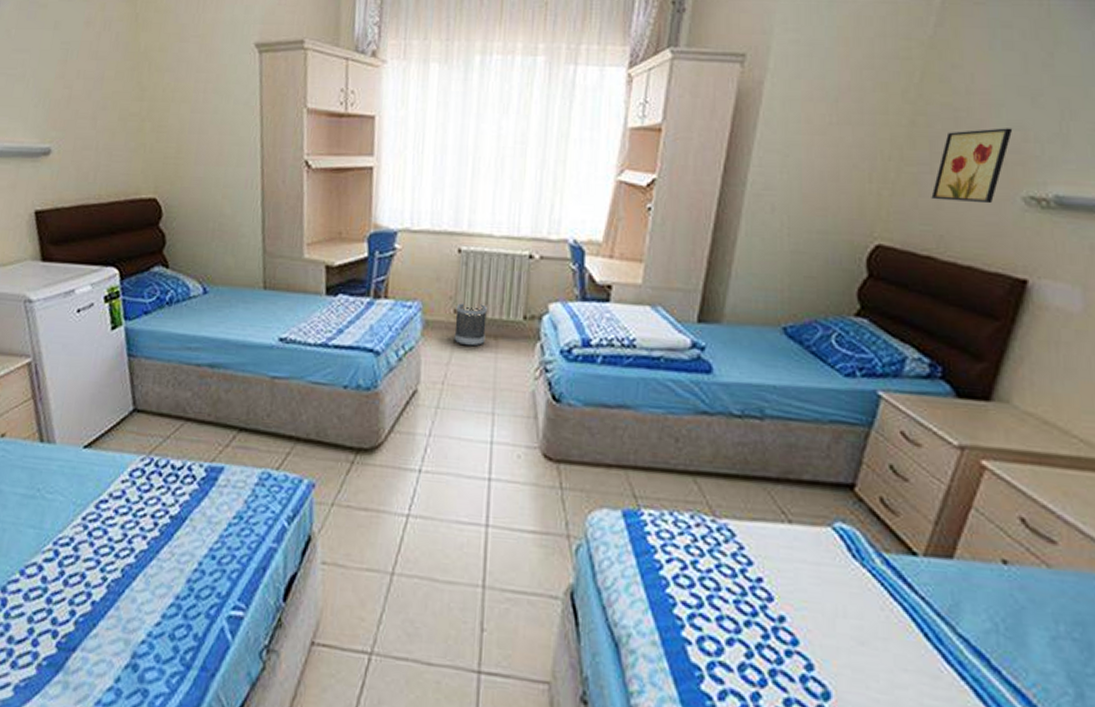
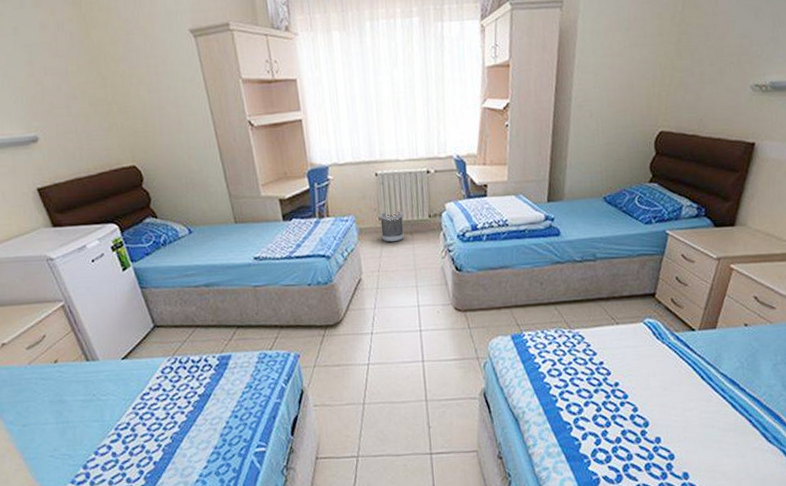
wall art: present [931,128,1013,204] -> none [693,37,744,95]

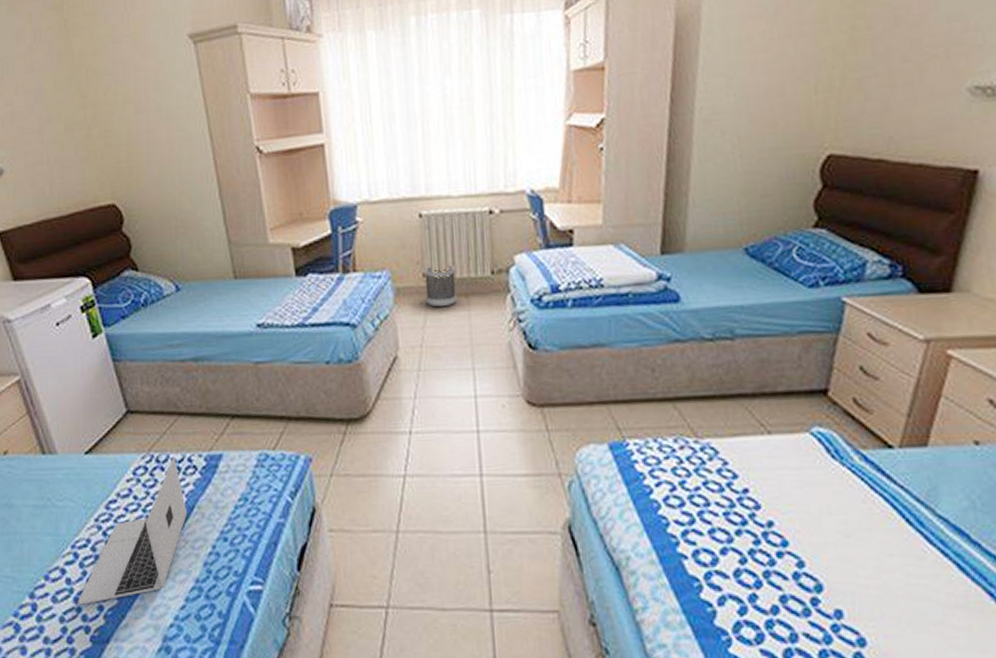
laptop: none [122,359,205,471] -> present [78,458,187,605]

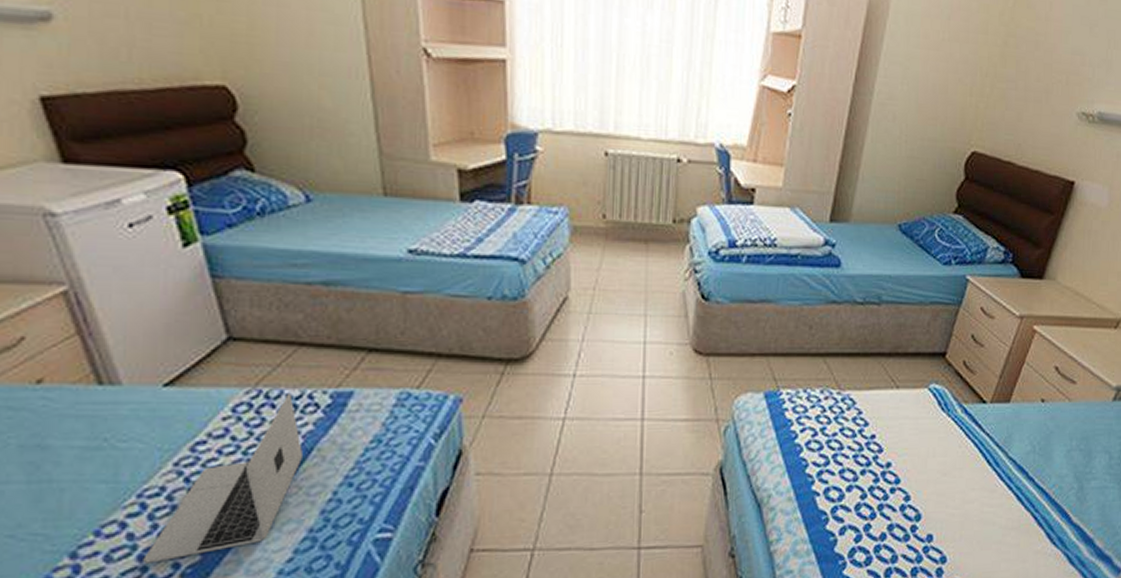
wastebasket: present [424,265,457,308] -> none [604,207,637,251]

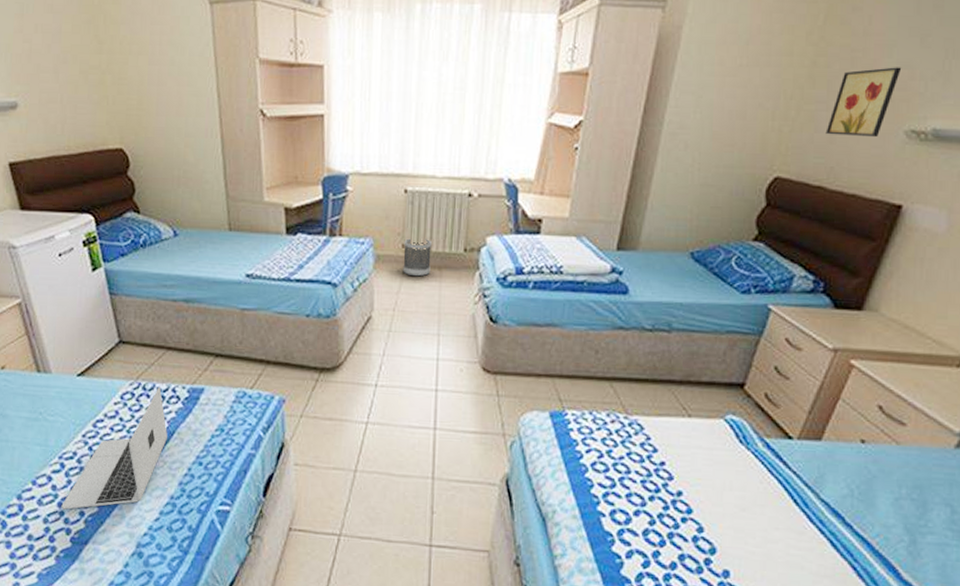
wastebasket: none [604,207,637,251] -> present [403,238,432,277]
wall art: none [1014,52,1075,118] -> present [825,67,902,138]

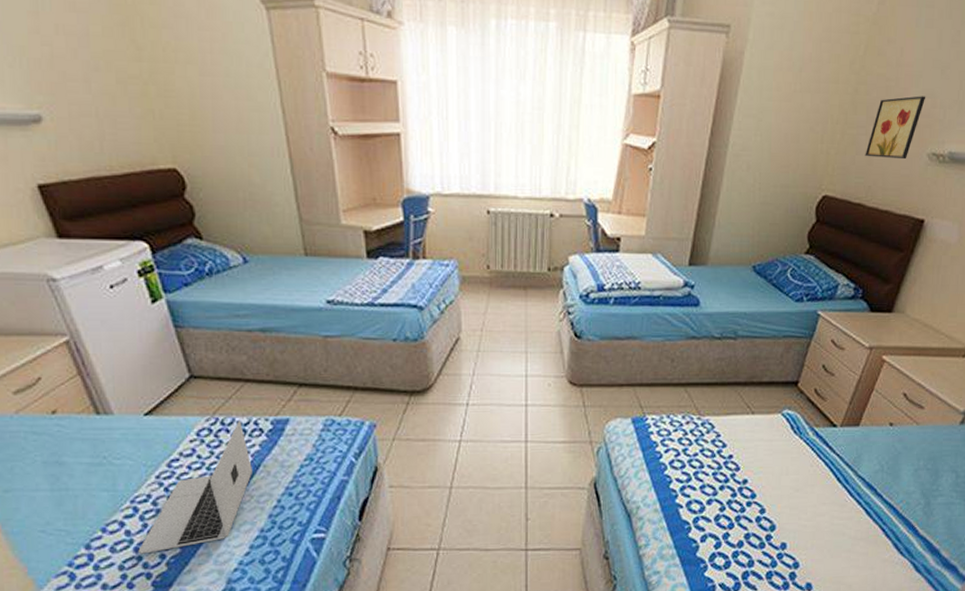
wastebasket: present [403,238,432,277] -> none [489,259,516,297]

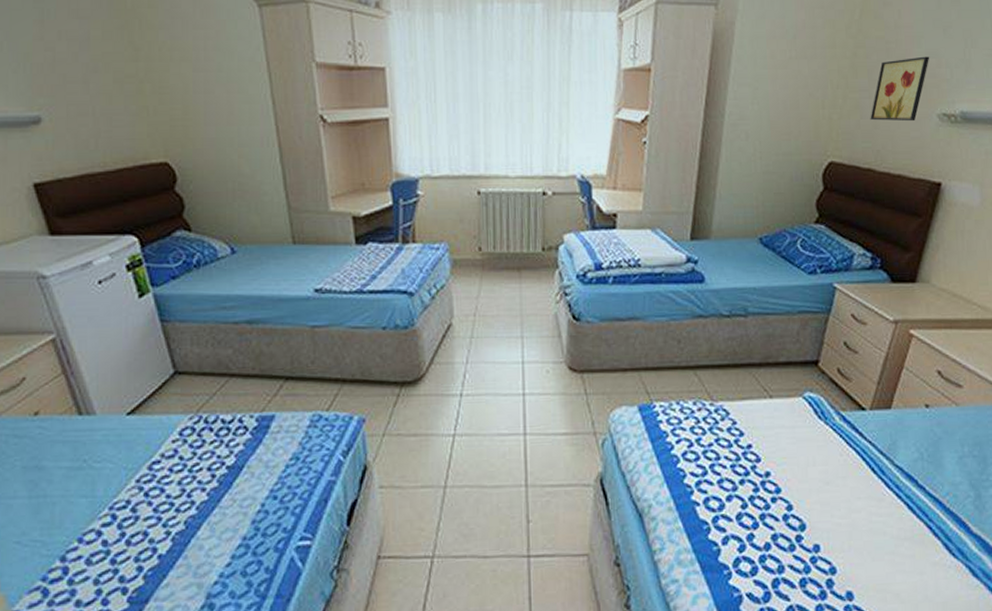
laptop: present [138,421,252,554] -> none [115,418,235,566]

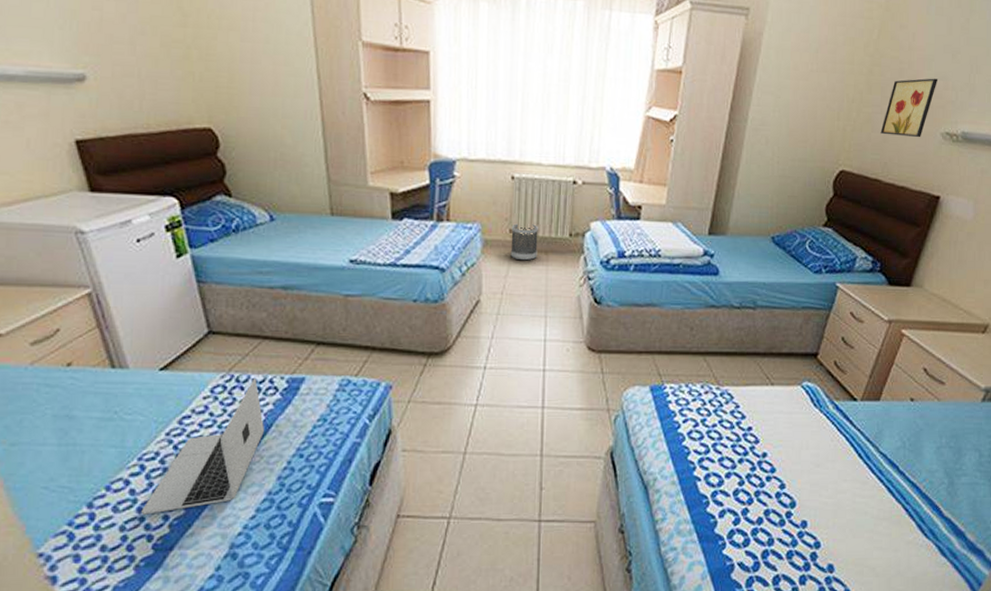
laptop: none [115,418,235,566] -> present [141,379,264,515]
wastebasket: none [480,240,509,280] -> present [510,223,538,261]

